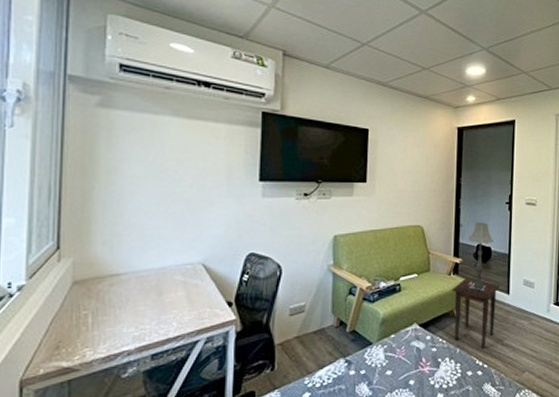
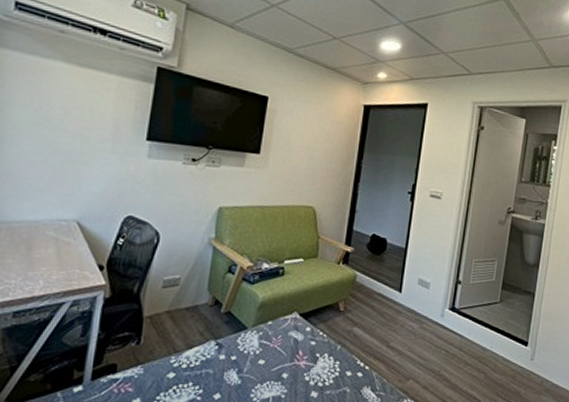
side table: present [452,277,501,350] -> none [336,268,393,350]
table lamp: present [469,222,494,290] -> none [363,210,391,284]

